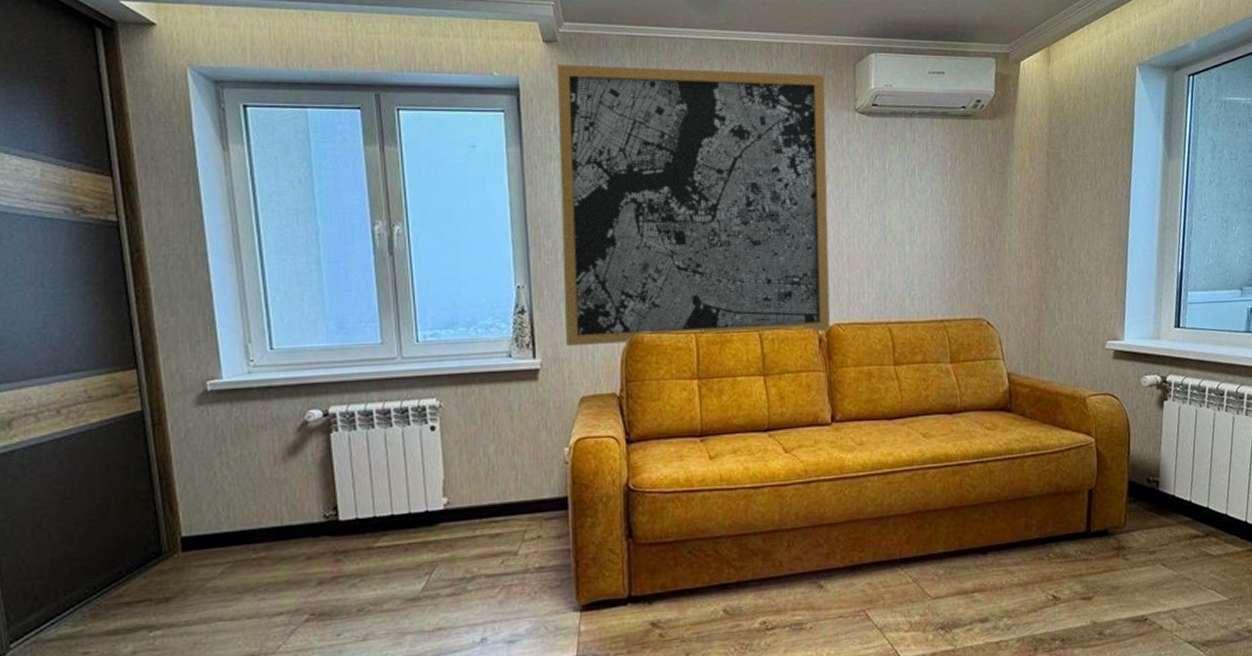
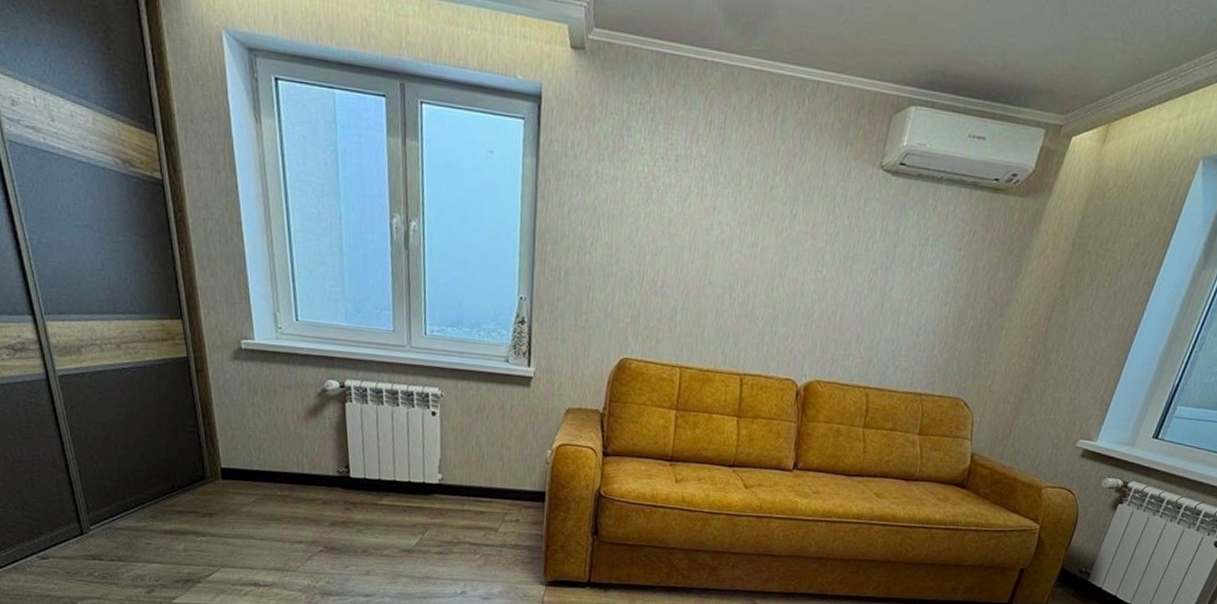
wall art: present [558,65,830,346] -> none [560,75,856,386]

